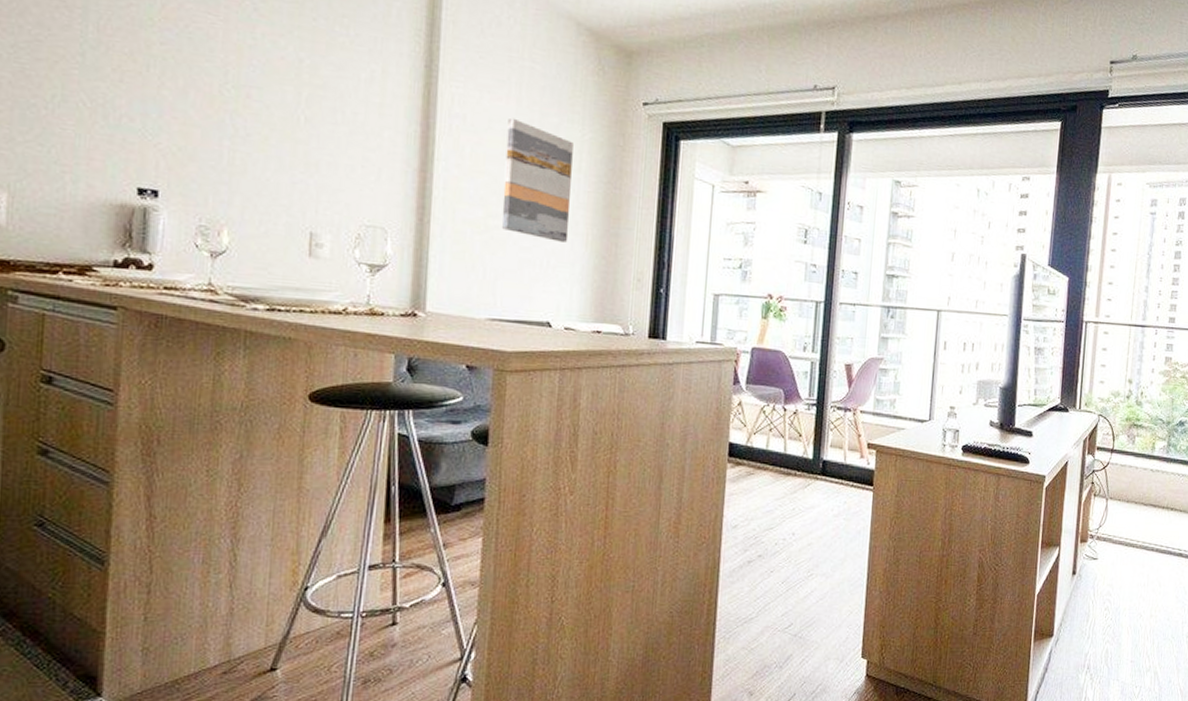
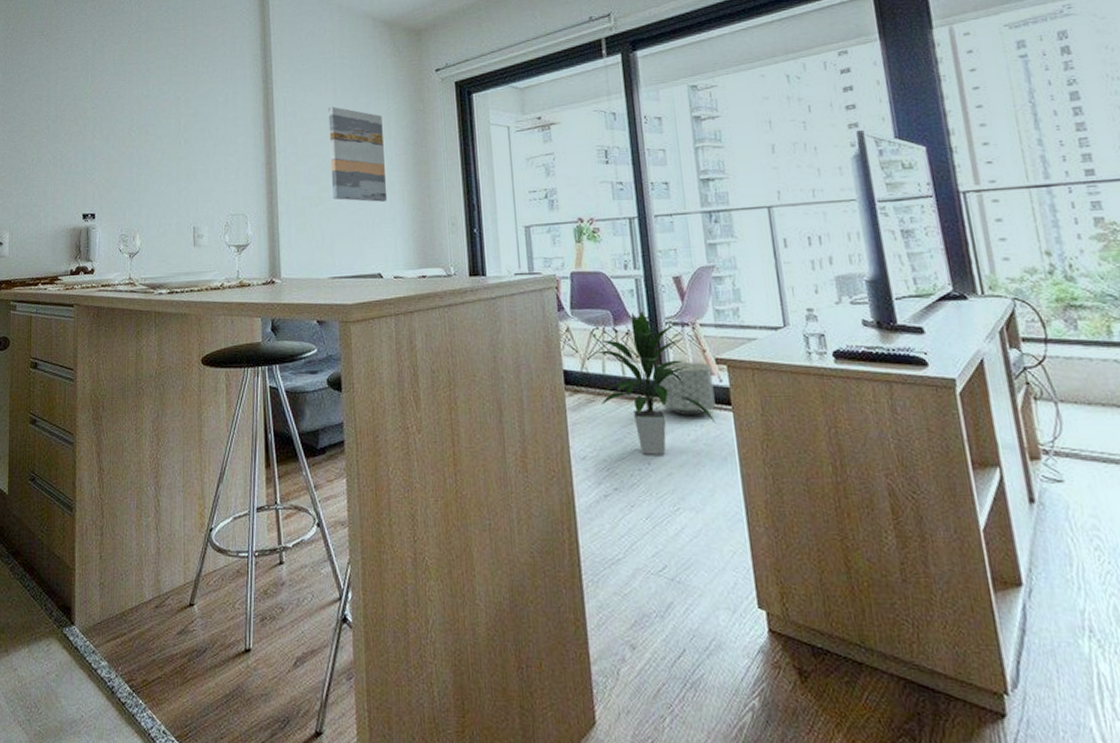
indoor plant: none [759,393,858,527] -> present [594,311,716,455]
planter: none [814,444,863,494] -> present [657,362,716,417]

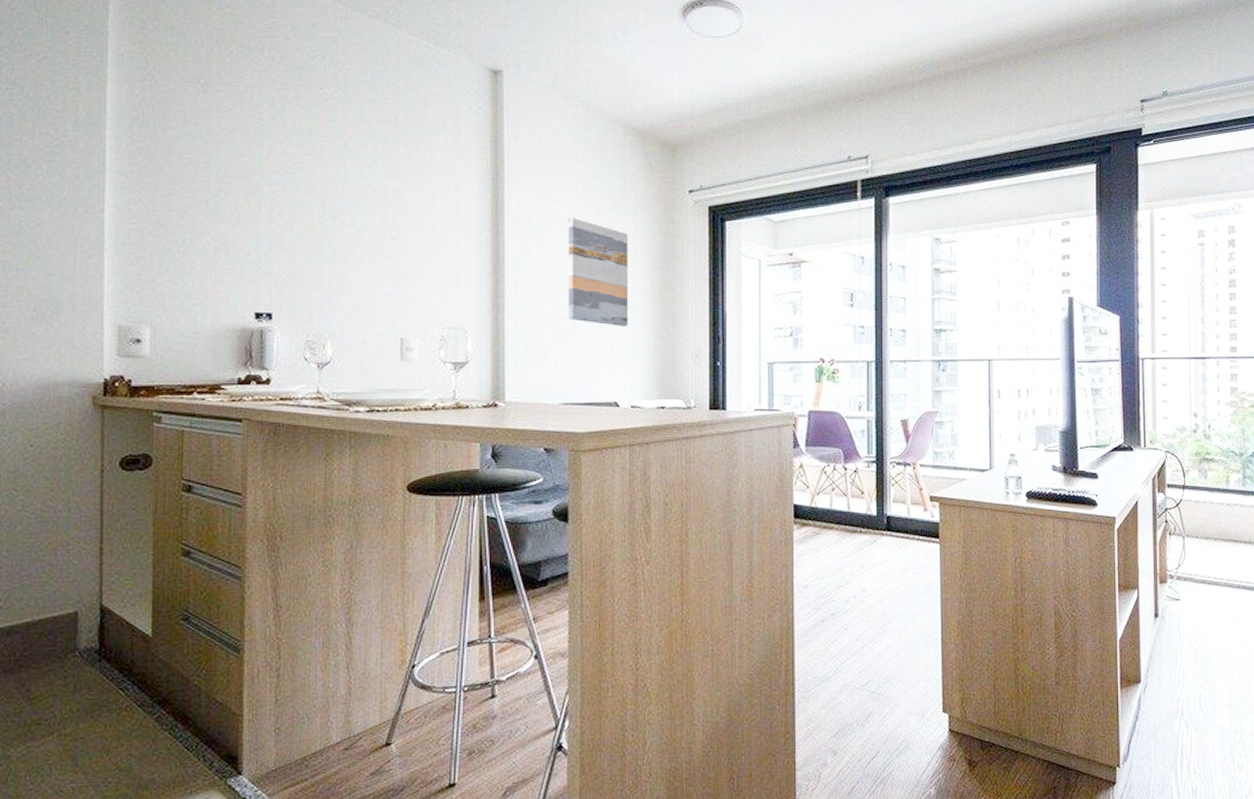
indoor plant: present [594,311,716,455] -> none [824,451,925,583]
planter: present [657,362,716,417] -> none [879,499,926,548]

